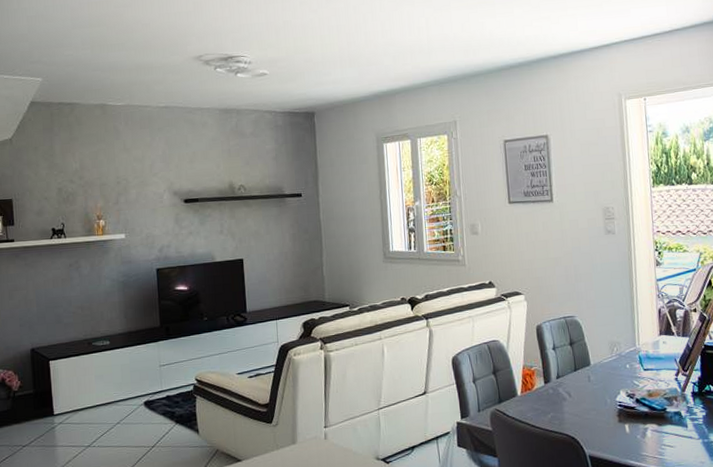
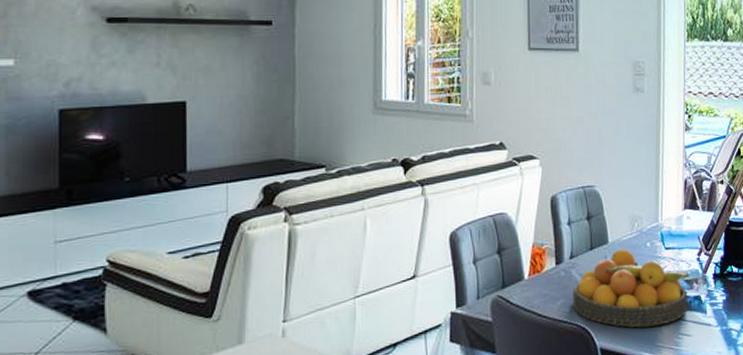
fruit bowl: none [561,370,669,439] -> present [573,248,690,328]

